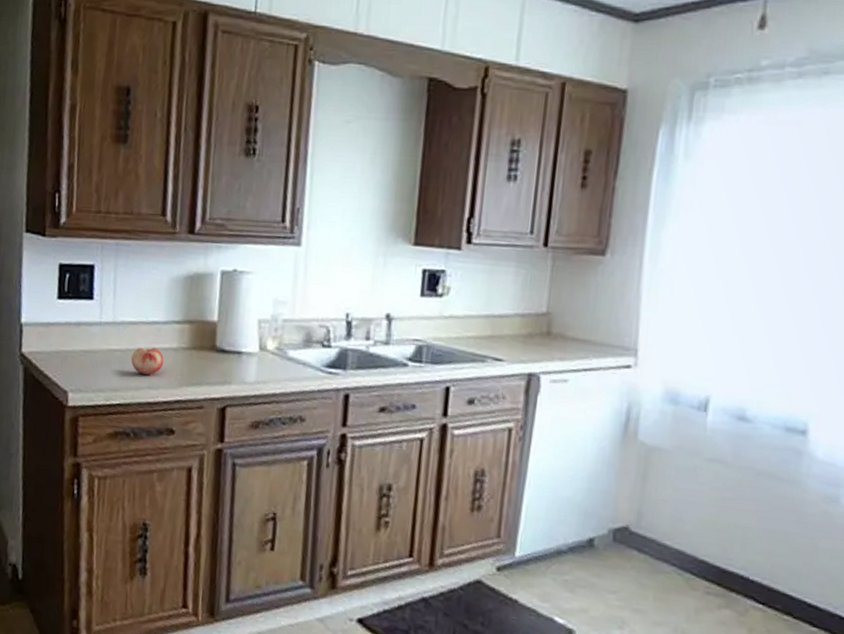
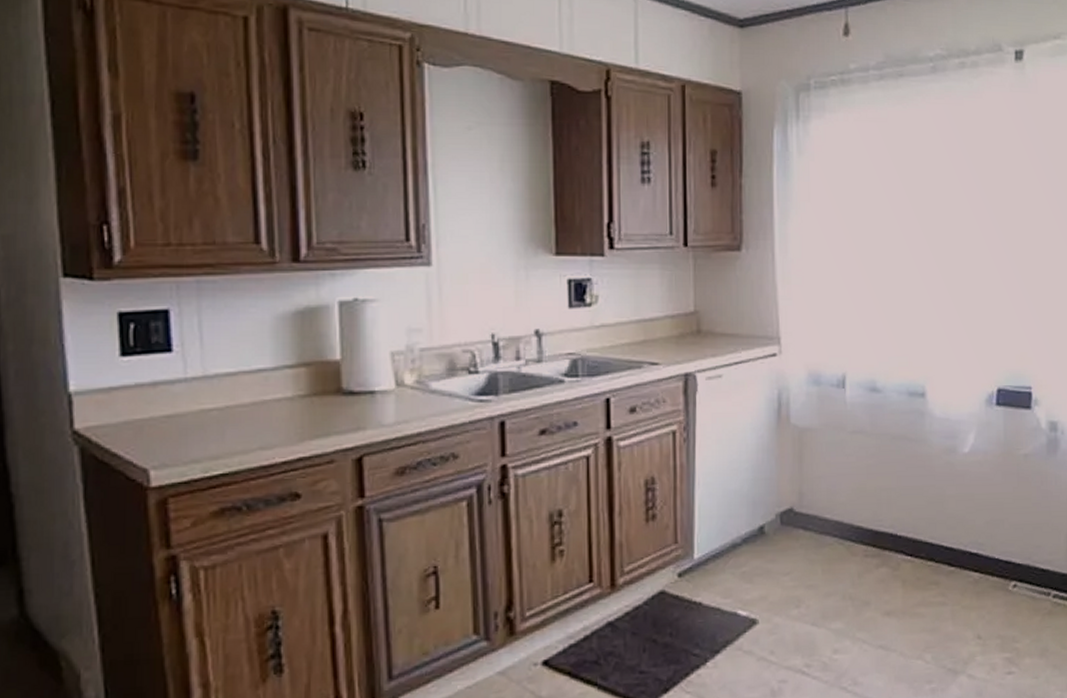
fruit: present [131,347,164,375] -> none [232,400,277,433]

